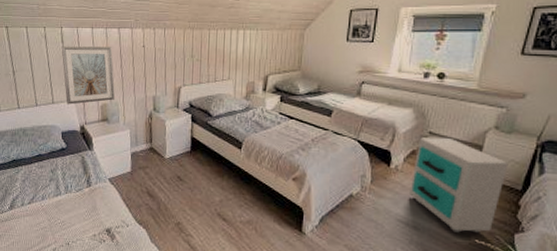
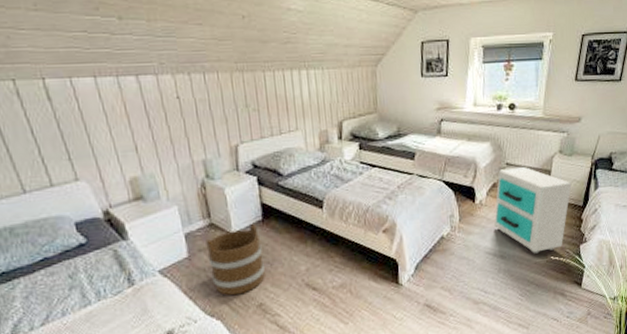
picture frame: present [61,46,116,105] -> none [49,101,149,185]
bucket: none [144,153,187,210] -> present [205,224,265,295]

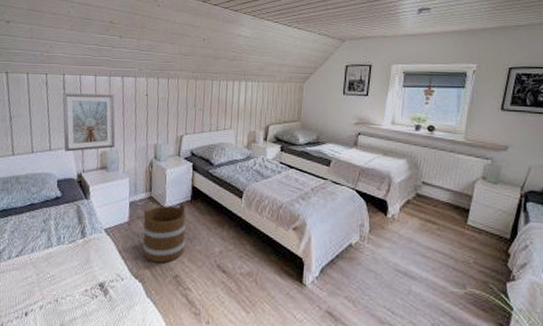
picture frame: none [49,101,149,185] -> present [62,93,116,152]
nightstand: present [494,167,572,254] -> none [406,187,497,282]

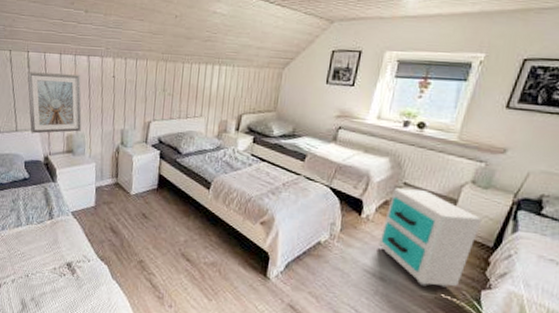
bucket: present [142,203,186,262] -> none [108,190,152,248]
nightstand: none [406,187,497,282] -> present [379,188,482,288]

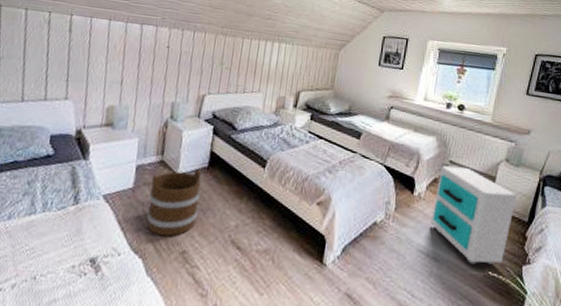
picture frame: present [27,71,82,134] -> none [63,35,131,104]
bucket: none [108,190,152,248] -> present [146,169,201,236]

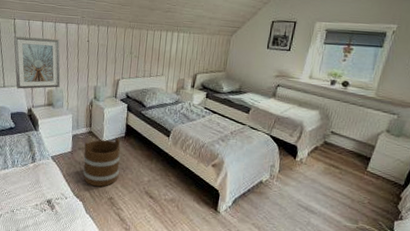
picture frame: none [63,35,131,104] -> present [13,36,61,89]
nightstand: present [431,166,517,265] -> none [310,136,395,219]

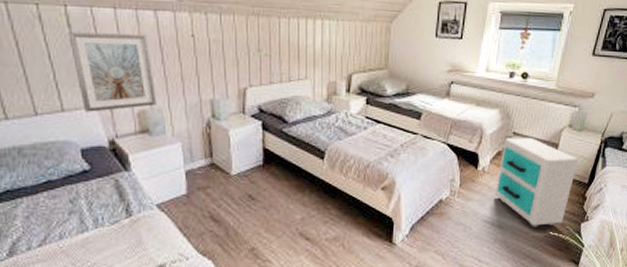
bucket: present [83,138,121,187] -> none [205,168,260,236]
nightstand: none [310,136,395,219] -> present [495,138,579,227]

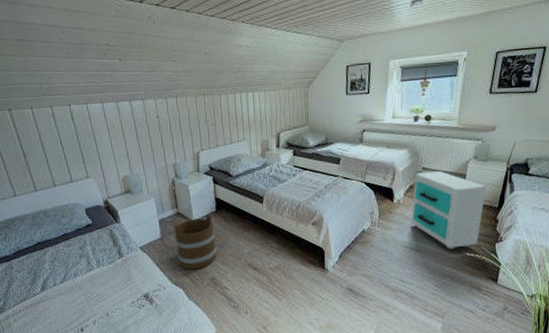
picture frame: present [68,32,158,112] -> none [72,120,136,181]
bucket: none [205,168,260,236] -> present [173,214,217,269]

